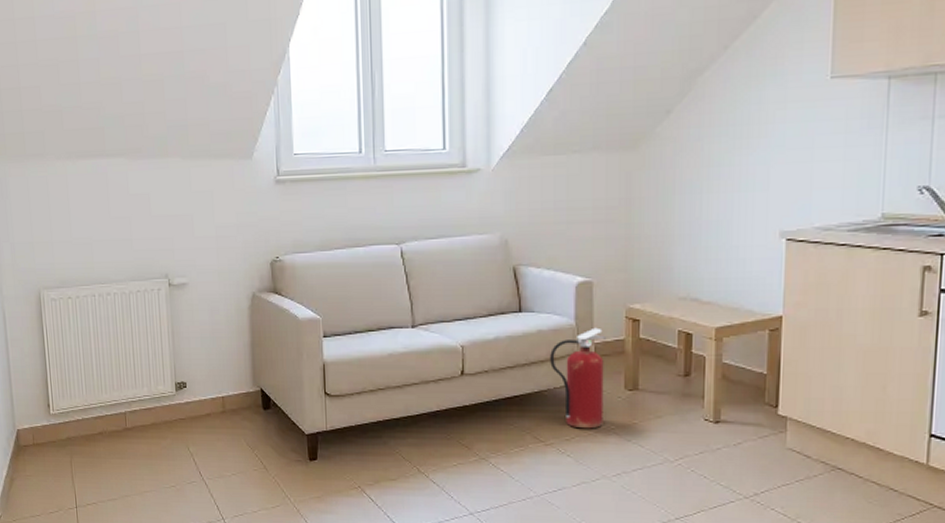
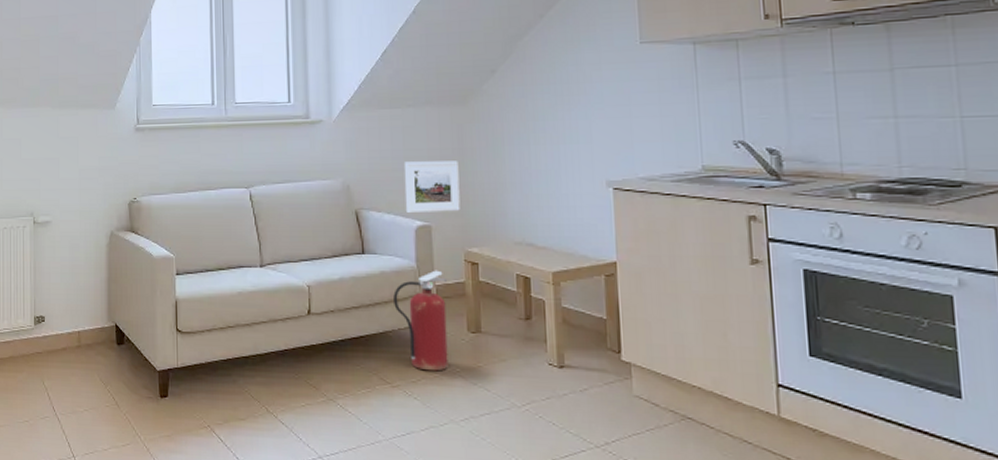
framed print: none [566,212,625,269] -> present [403,161,460,214]

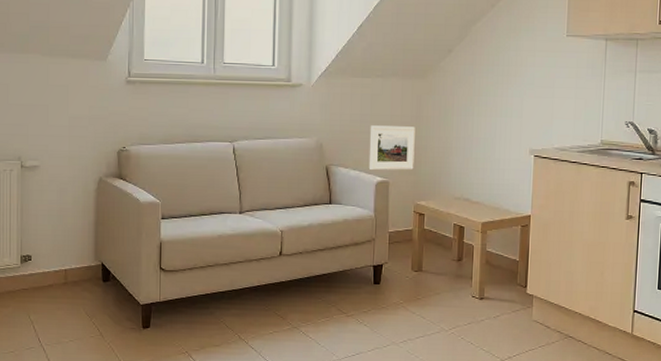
fire extinguisher: present [393,270,449,371] -> none [353,219,399,303]

